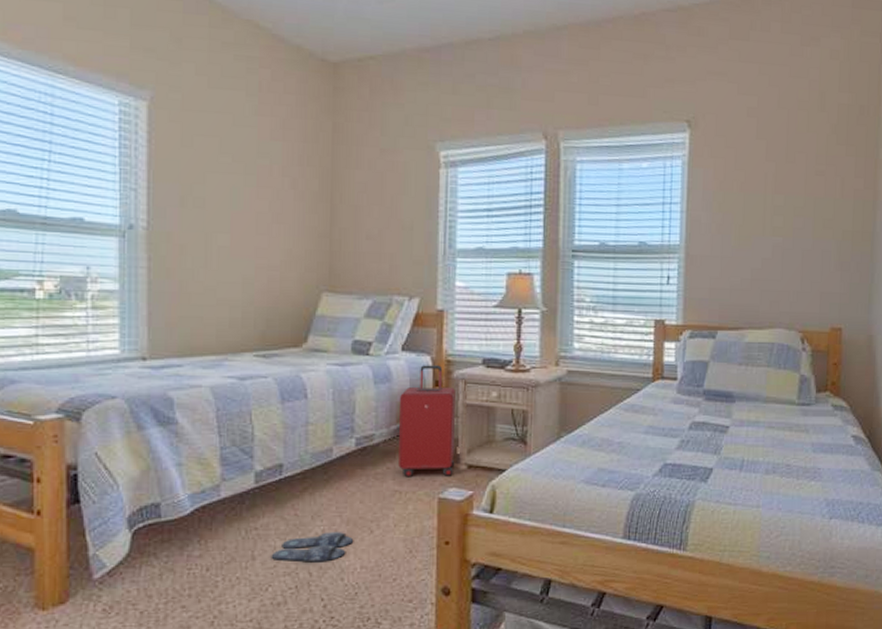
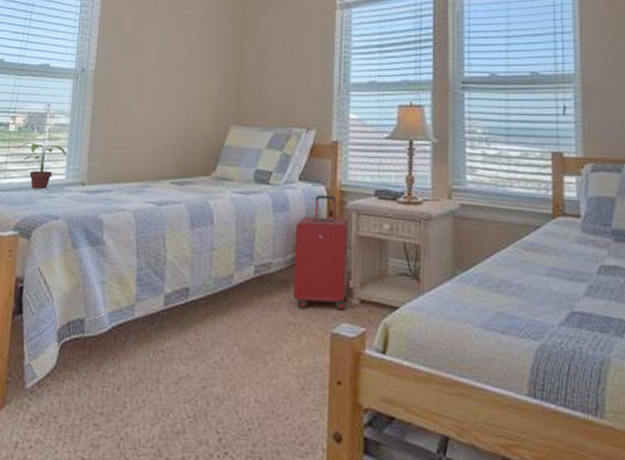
potted plant: none [49,312,119,366] -> present [16,143,67,190]
slippers: present [271,532,354,563] -> none [173,360,250,392]

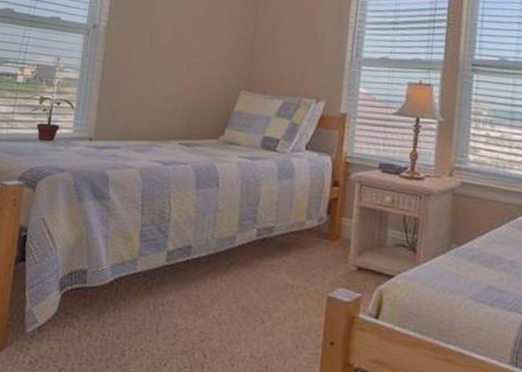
suitcase: present [293,195,349,311] -> none [293,165,352,276]

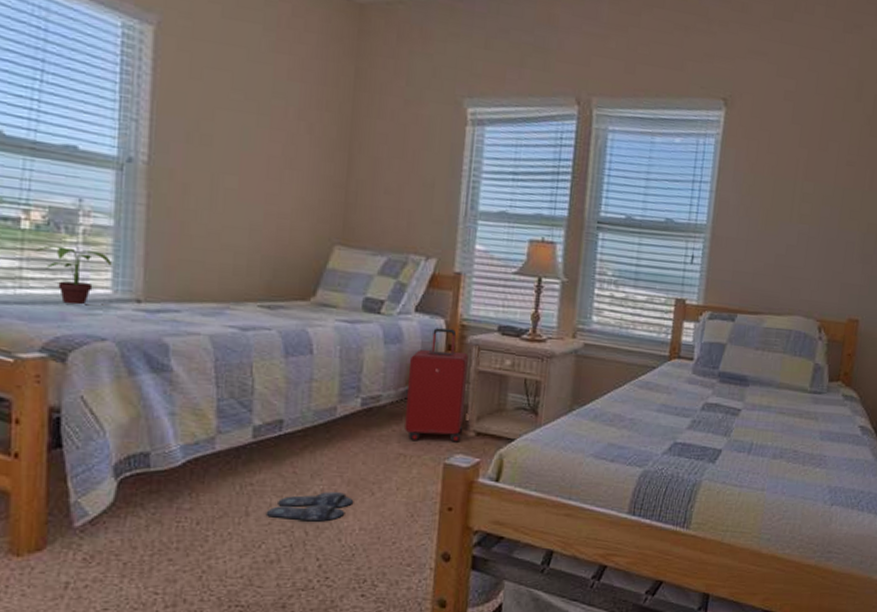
slippers: none [172,316,247,346] -> present [266,492,354,522]
suitcase: none [293,165,352,276] -> present [405,328,468,442]

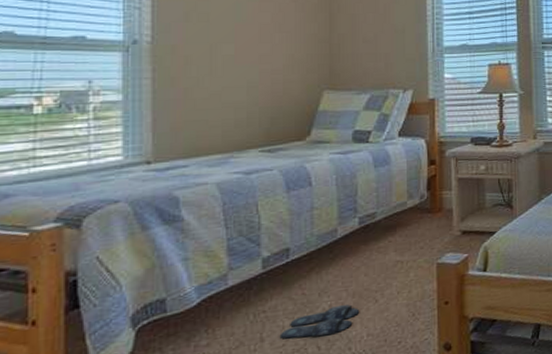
potted plant: present [35,245,113,305] -> none [48,124,122,175]
suitcase: present [405,328,468,442] -> none [399,146,451,248]

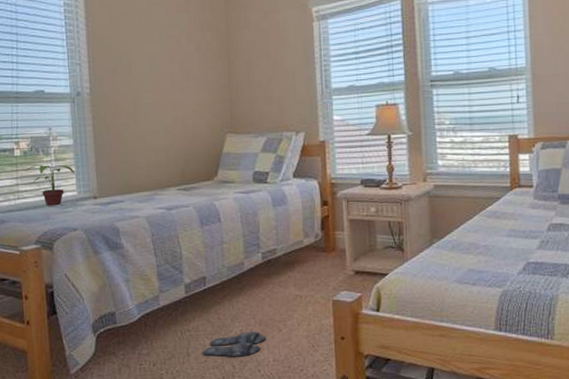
potted plant: none [48,124,122,175] -> present [25,165,75,207]

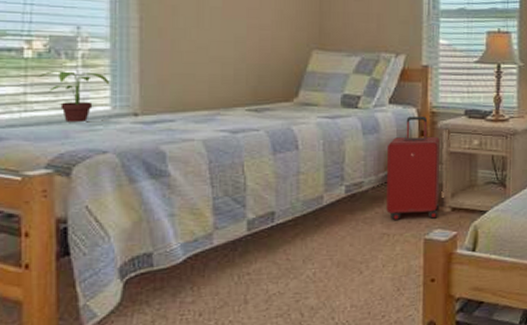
slippers: present [202,331,266,357] -> none [263,274,344,304]
suitcase: none [295,188,344,284] -> present [386,117,440,221]

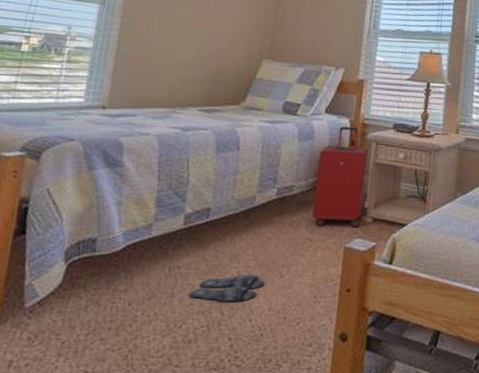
potted plant: present [38,71,110,123] -> none [29,64,88,112]
slippers: none [263,274,344,304] -> present [188,274,265,303]

